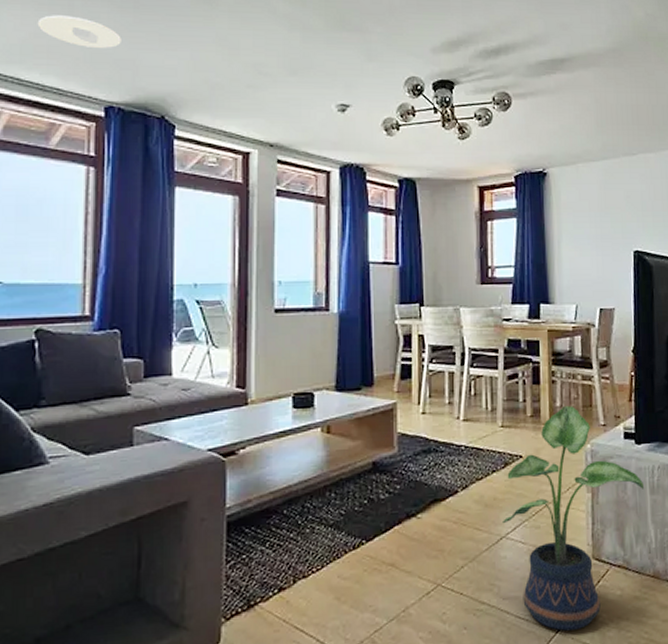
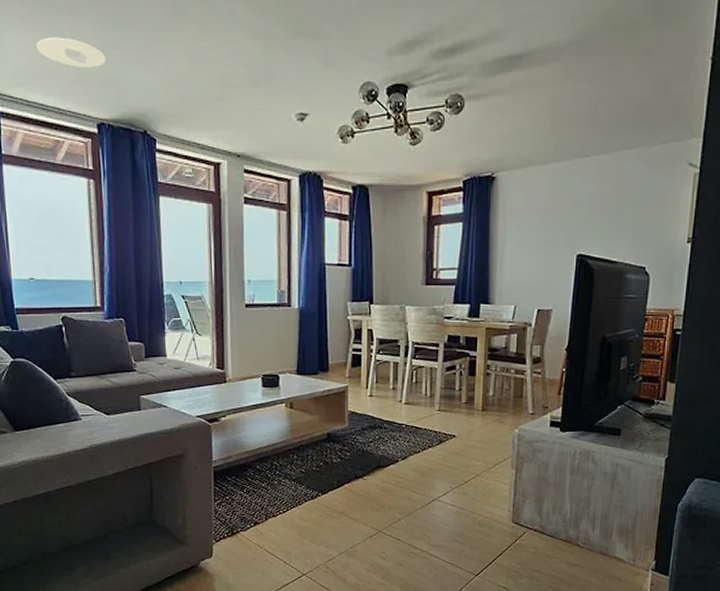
potted plant: present [501,406,643,631] -> none [434,396,564,575]

